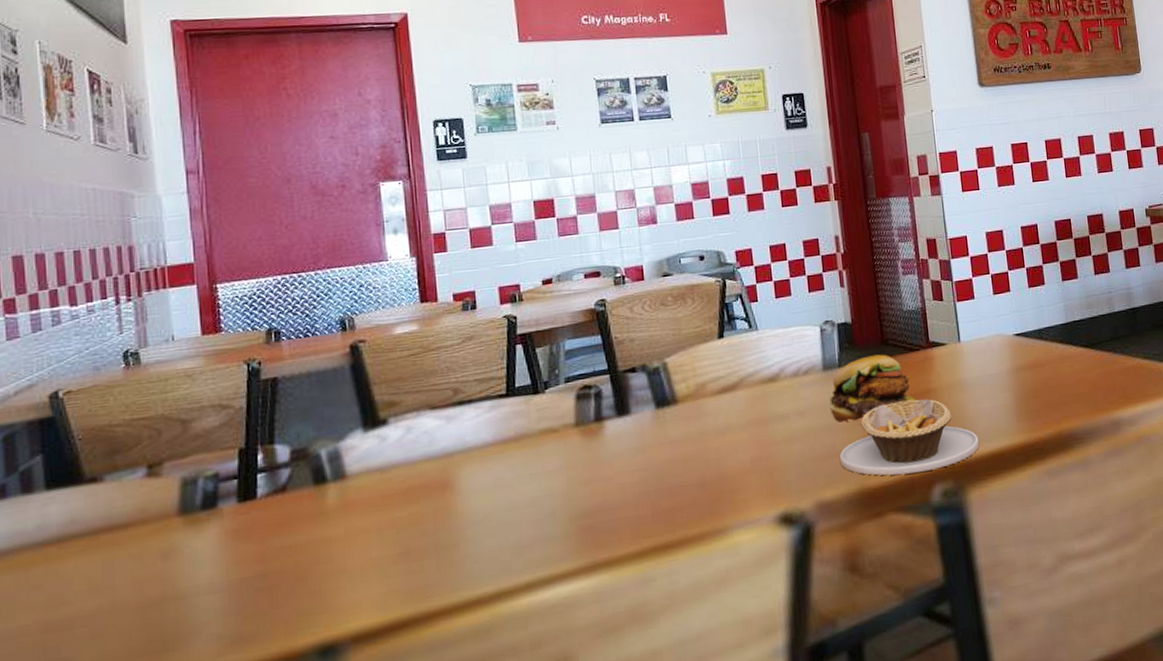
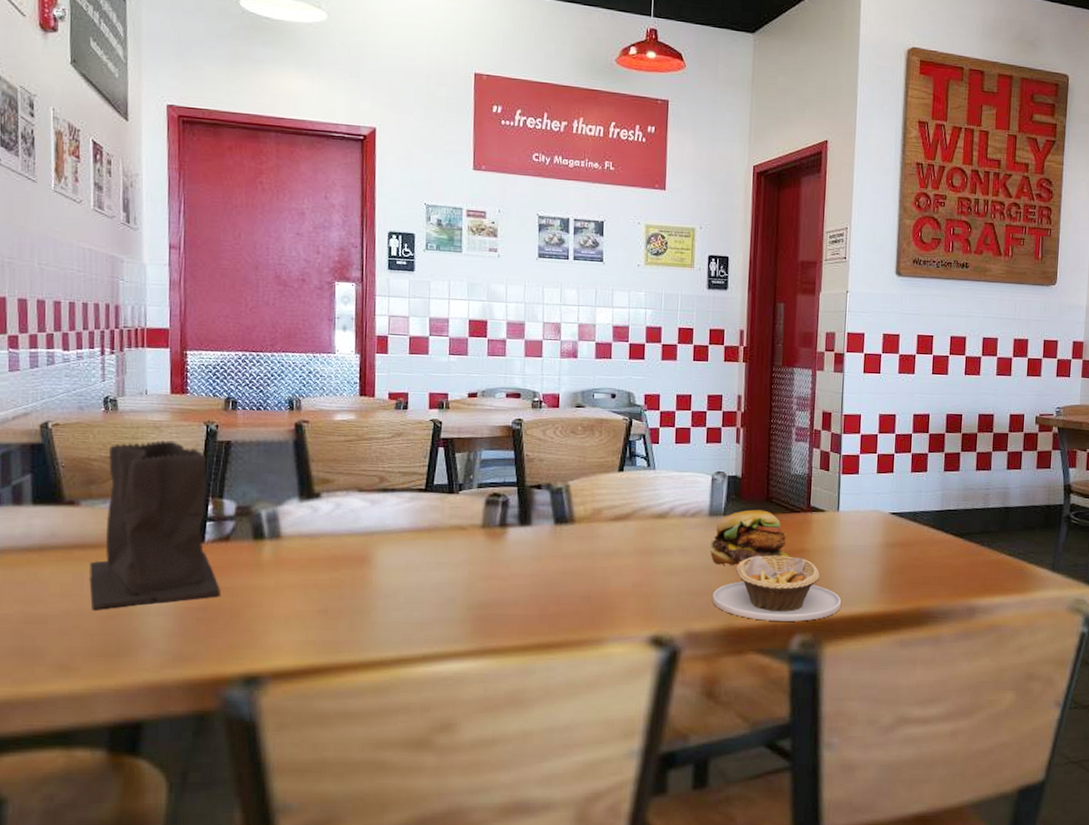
paper bag: none [120,388,281,602] -> present [88,440,221,610]

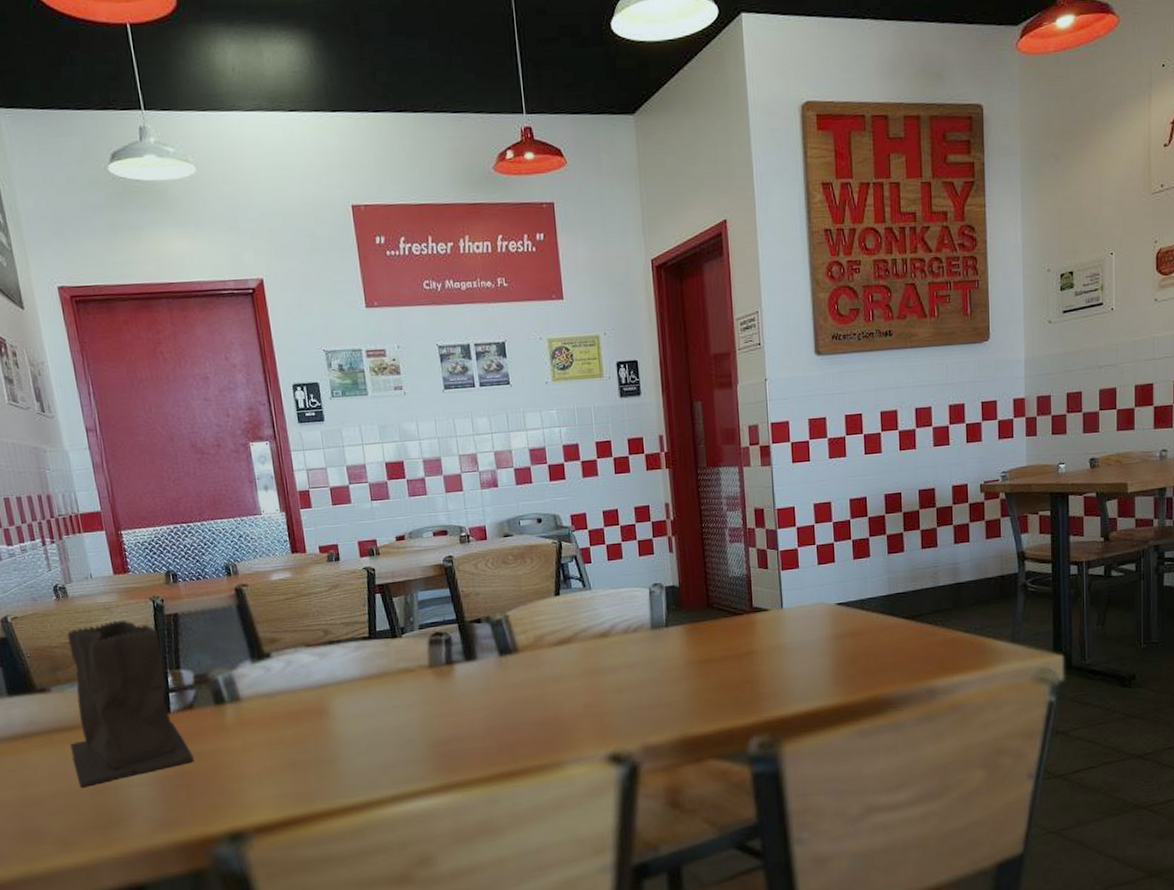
burger: present [709,509,789,565] -> none [656,616,737,677]
french fries: present [712,555,842,622] -> none [664,659,796,727]

